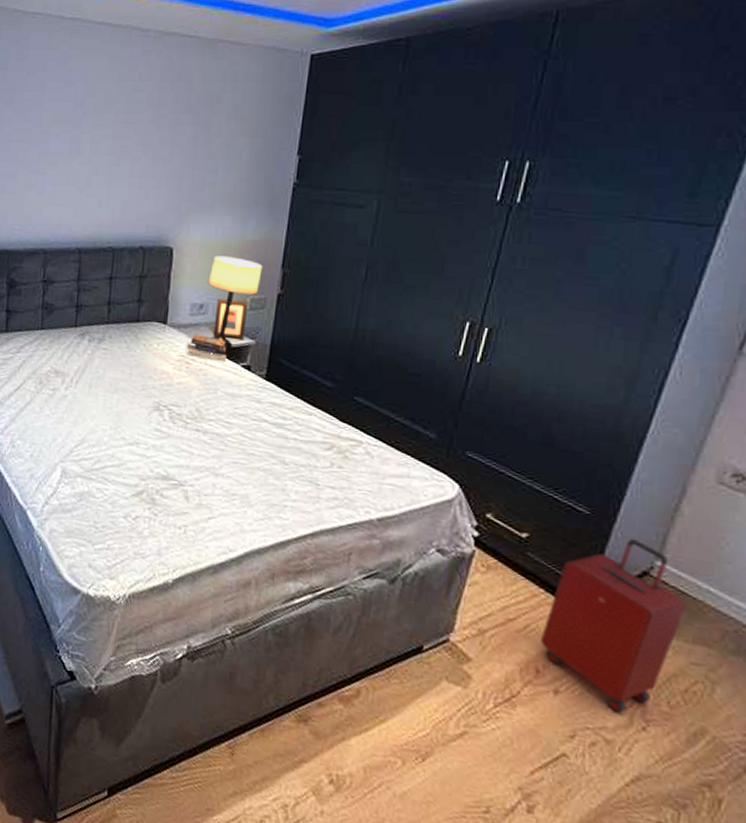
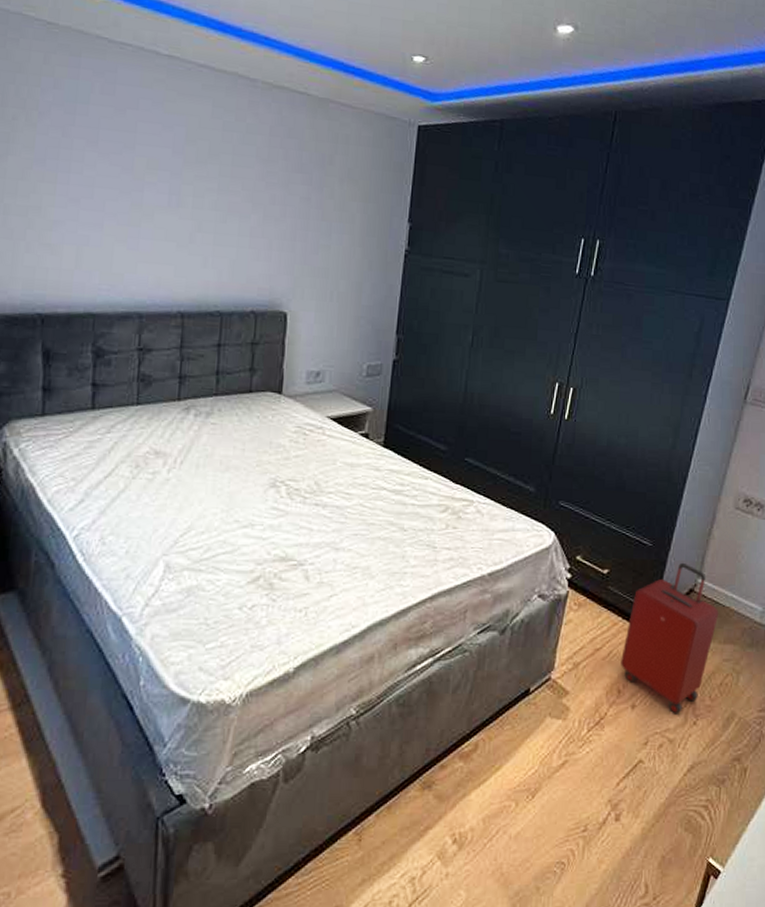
books: present [184,333,227,363] -> none [301,402,345,432]
table lamp: present [207,255,263,349] -> none [324,321,378,417]
picture frame: present [213,299,248,341] -> none [330,366,364,408]

